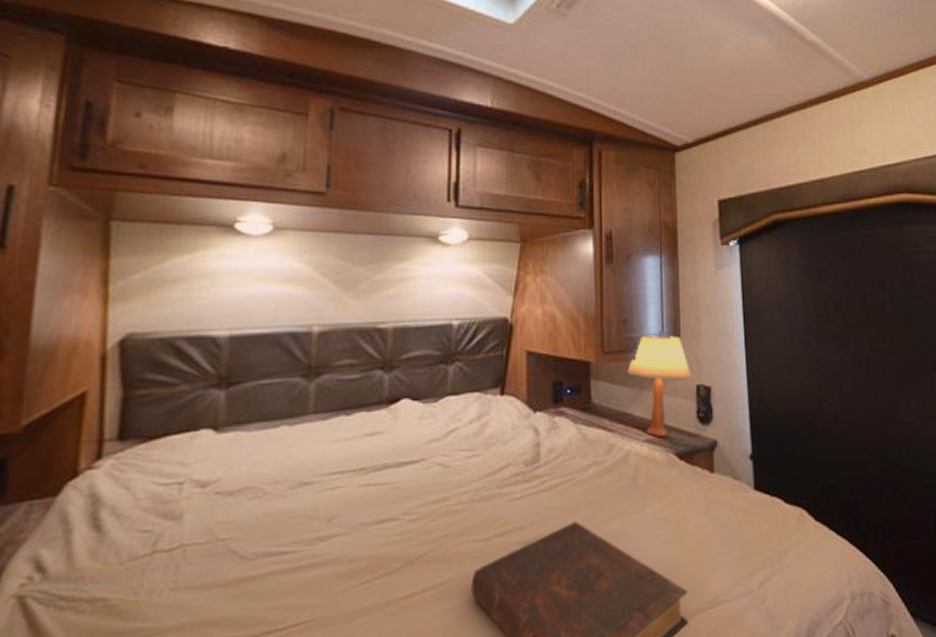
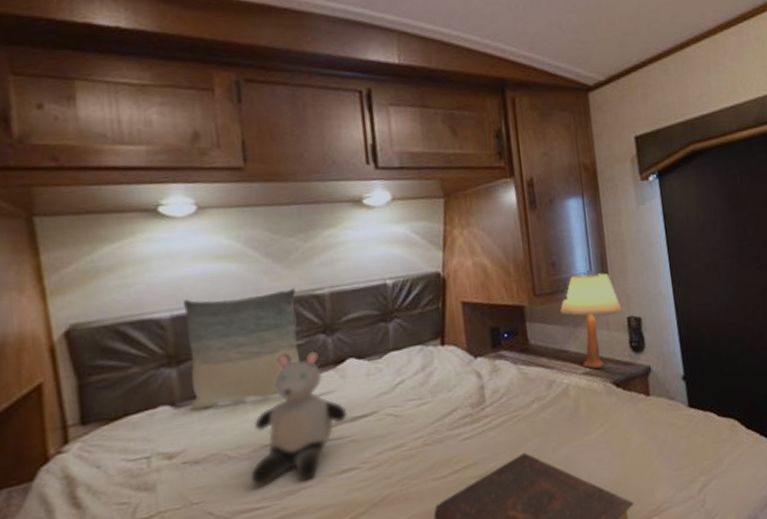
pillow: none [233,319,359,438] -> present [183,288,300,411]
stuffed animal: none [283,386,394,527] -> present [250,350,348,486]

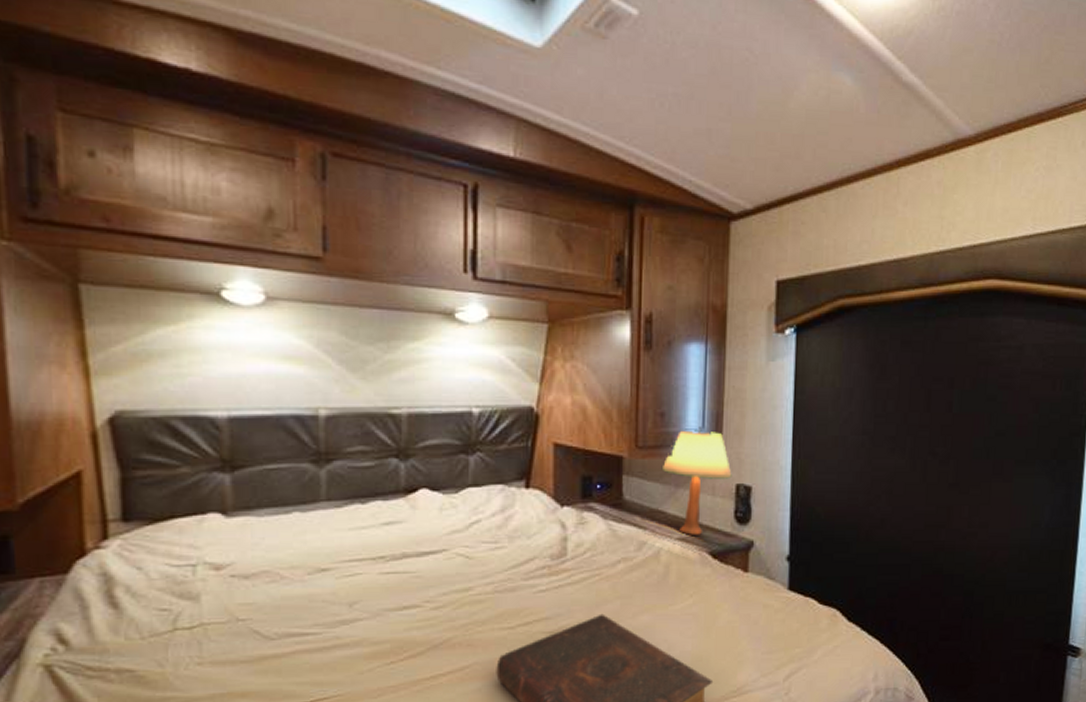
pillow: present [183,288,300,411] -> none [243,400,369,523]
stuffed animal: present [250,350,348,486] -> none [303,473,414,611]

